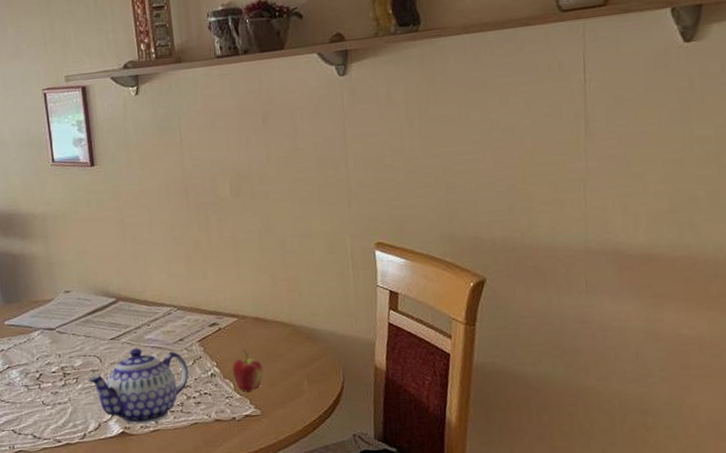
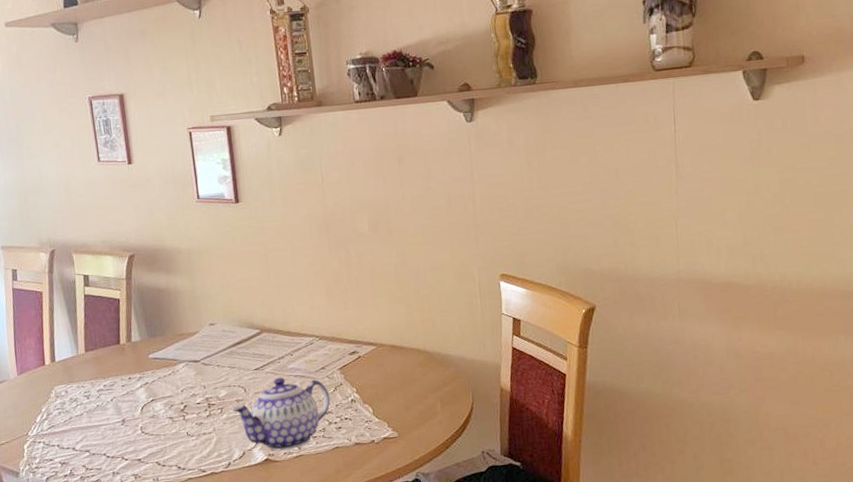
fruit: present [232,350,264,392] -> none [371,376,400,416]

